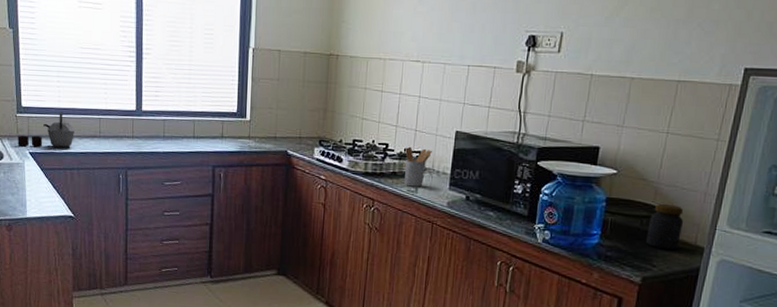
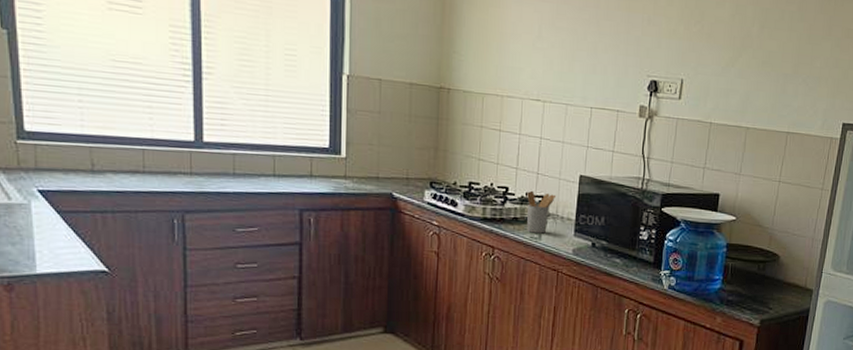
kettle: present [18,112,74,148] -> none [19,139,106,186]
jar: present [646,203,684,251] -> none [763,248,795,293]

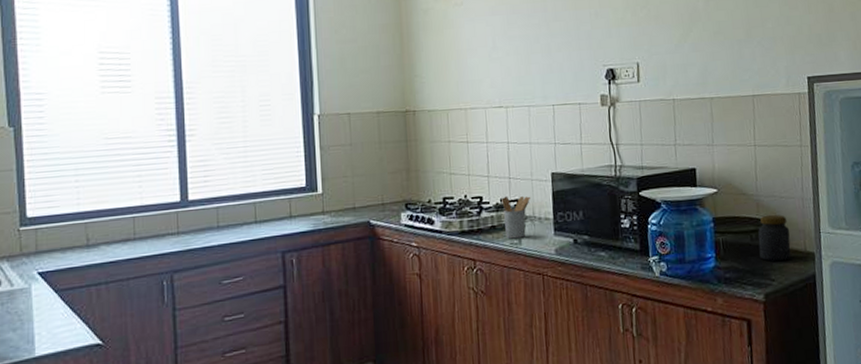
jar: none [763,248,795,293] -> present [758,214,791,262]

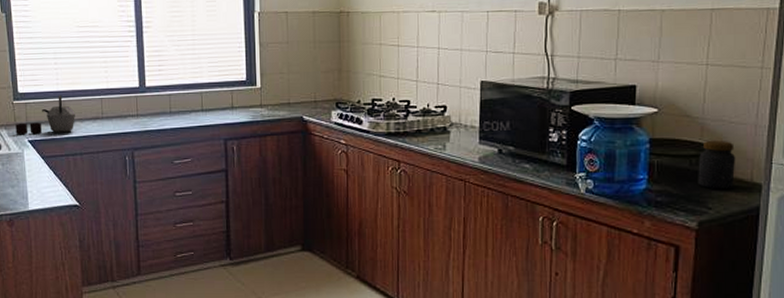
kettle: none [21,217,100,267] -> present [15,95,75,135]
utensil holder: present [501,195,531,239] -> none [429,101,459,144]

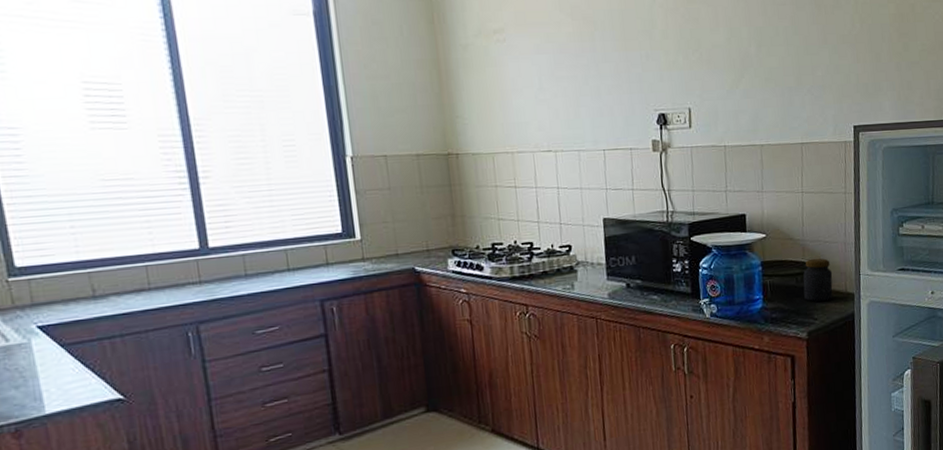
kettle: present [15,95,75,135] -> none [14,266,109,321]

